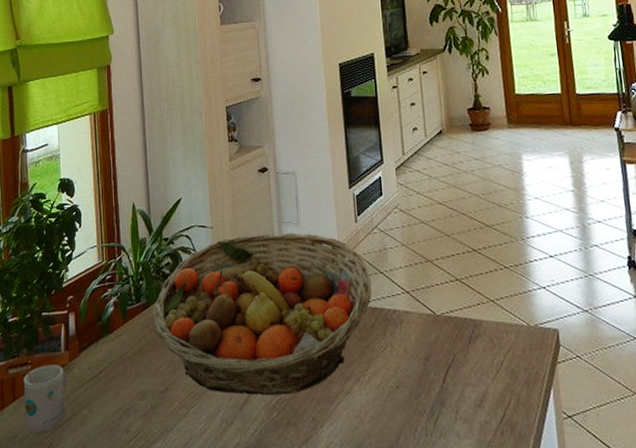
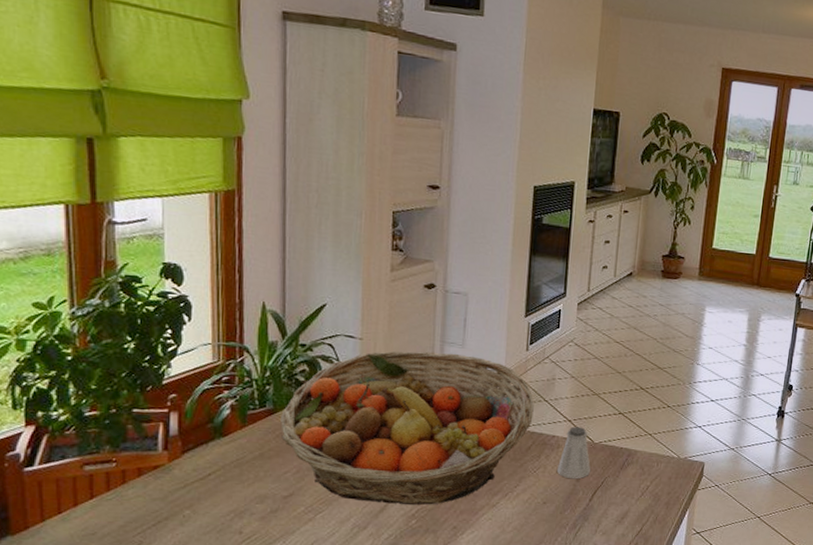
mug: present [23,364,67,433] -> none [105,463,165,531]
saltshaker: none [403,298,439,358] -> present [556,426,591,479]

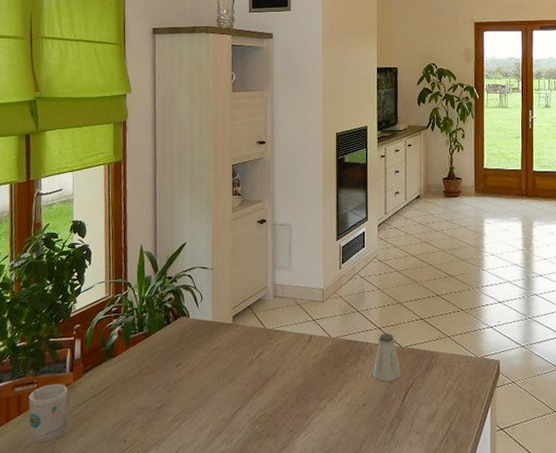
mug: none [105,463,165,531] -> present [28,384,71,442]
fruit basket: present [281,351,534,505] -> none [154,276,349,411]

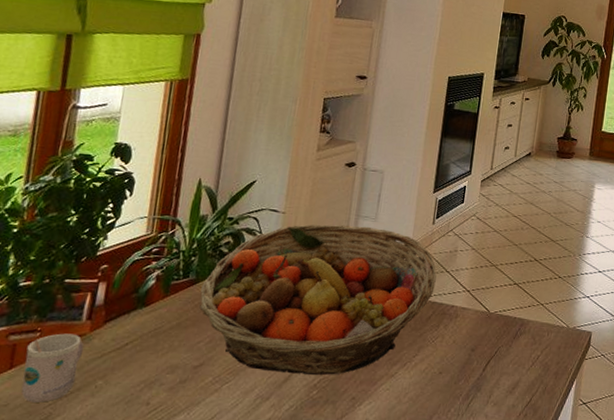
fruit basket: none [154,276,349,411] -> present [199,224,437,375]
saltshaker: present [372,333,401,382] -> none [453,297,486,349]

